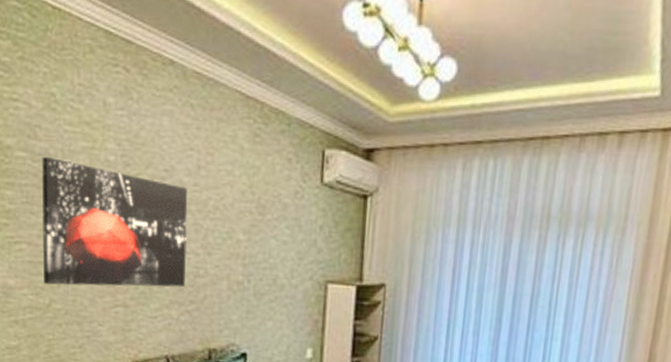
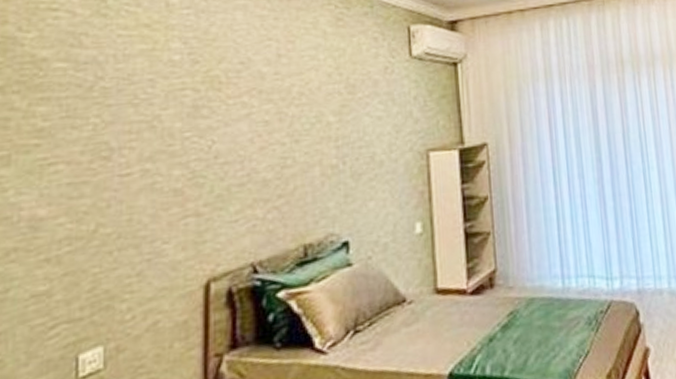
wall art: present [42,156,188,287] -> none [87,64,270,207]

